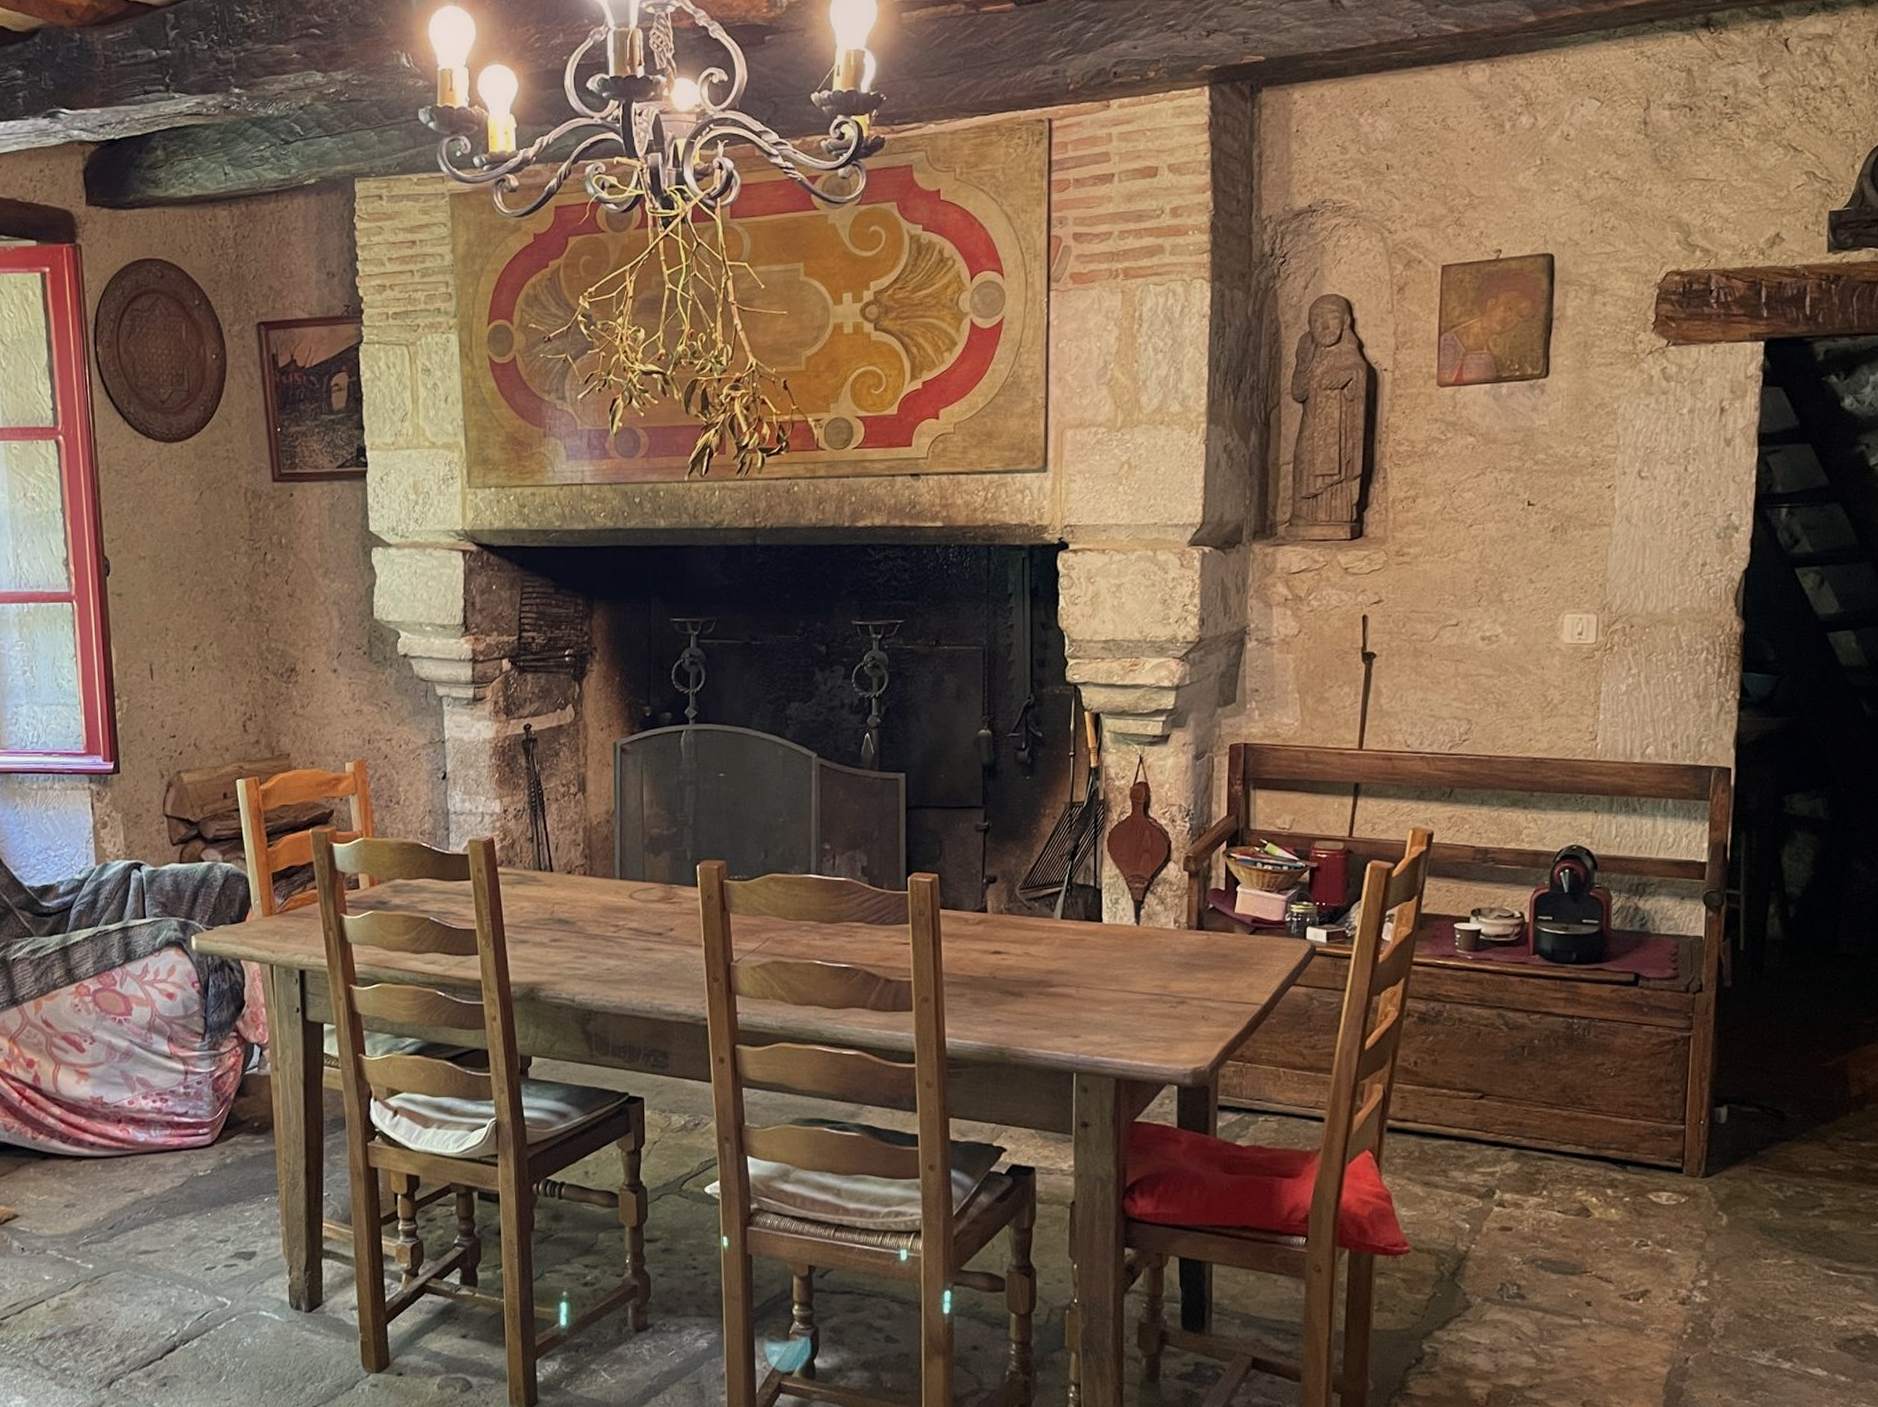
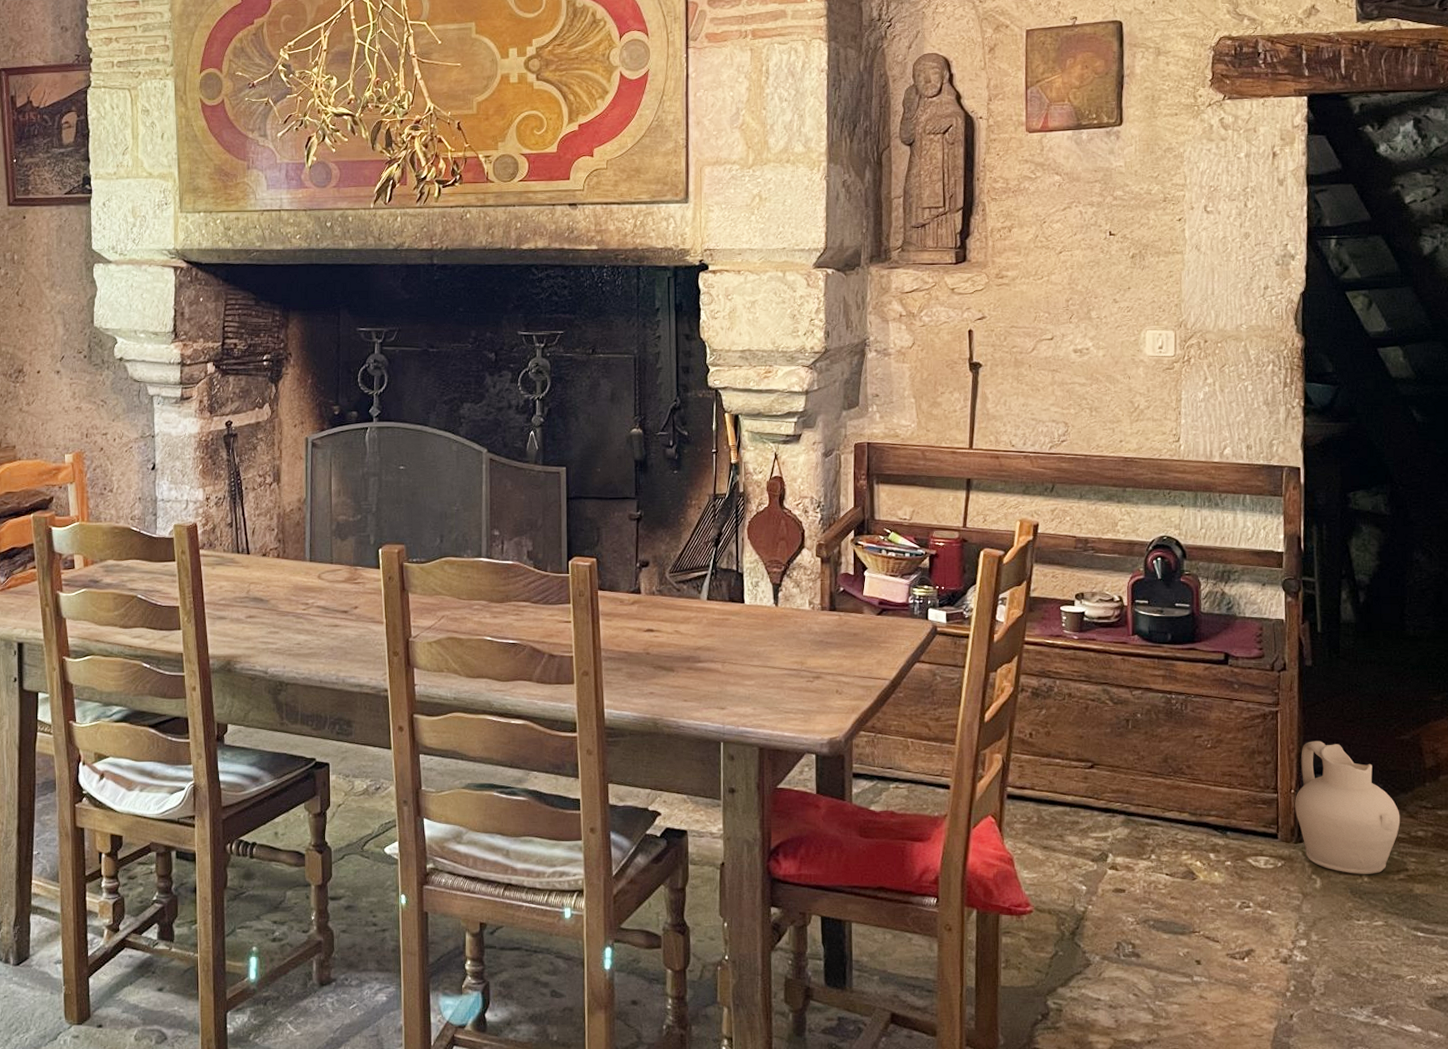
ceramic jug: none [1704,1068,1819,1210] -> present [1295,741,1401,874]

